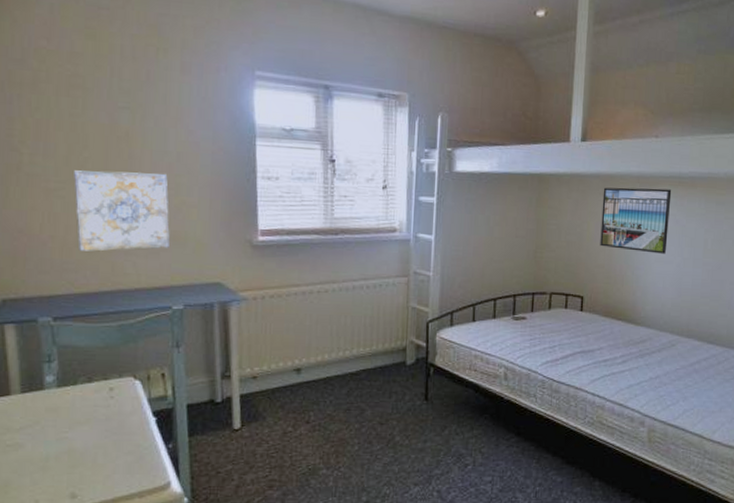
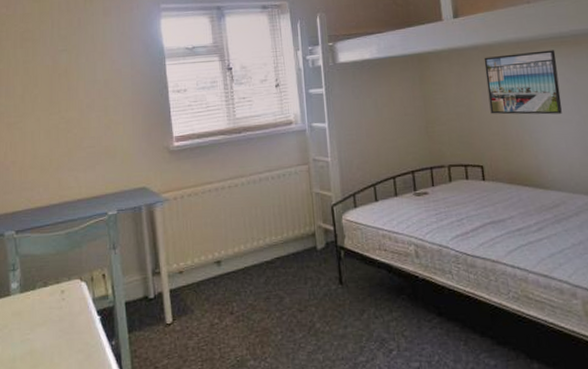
wall art: present [74,170,170,251] -> none [28,98,103,172]

